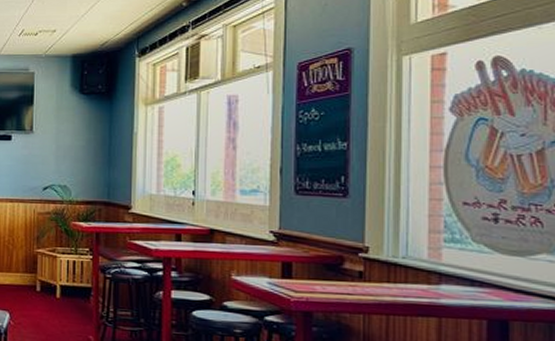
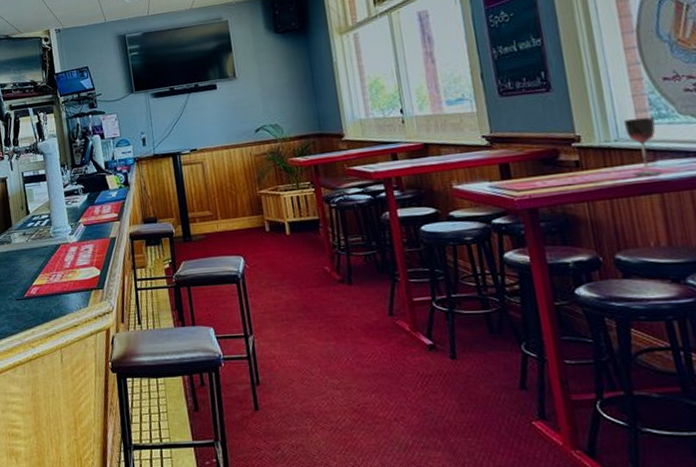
wineglass: none [415,239,446,298] -> present [623,117,662,176]

